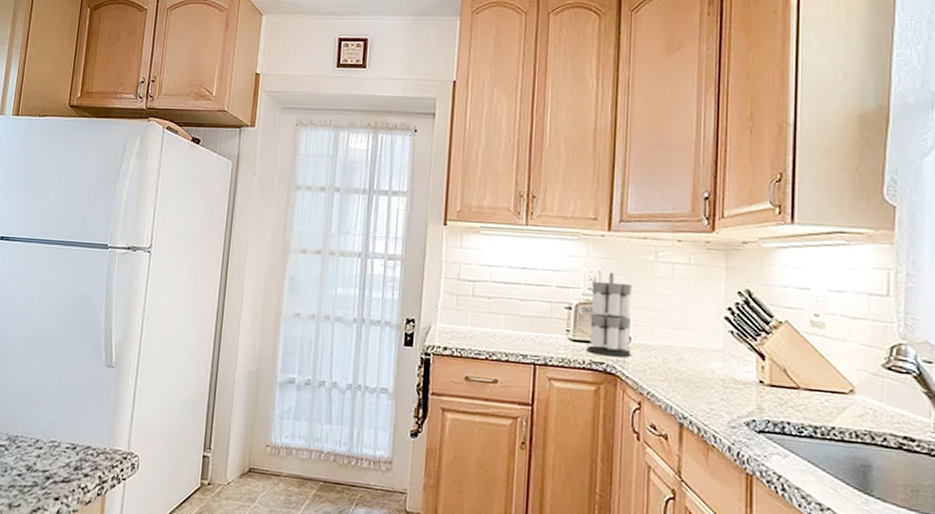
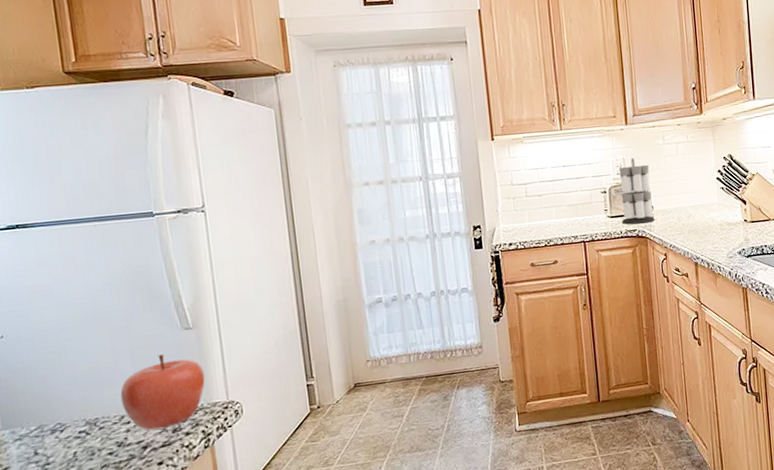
fruit: none [39,386,115,464] -> present [120,353,205,431]

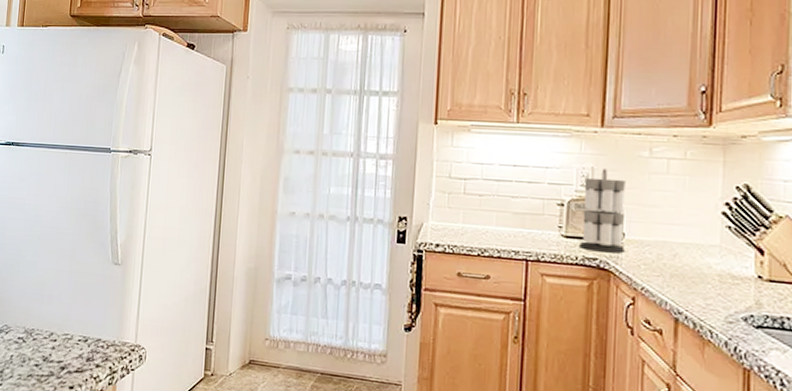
fruit: present [120,353,205,431] -> none [53,282,122,355]

